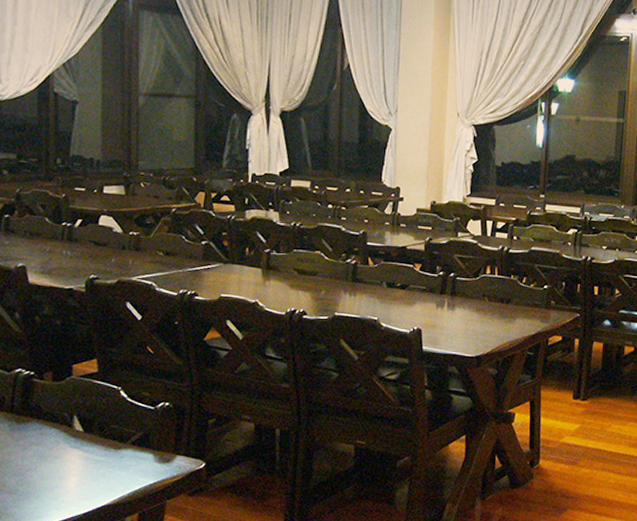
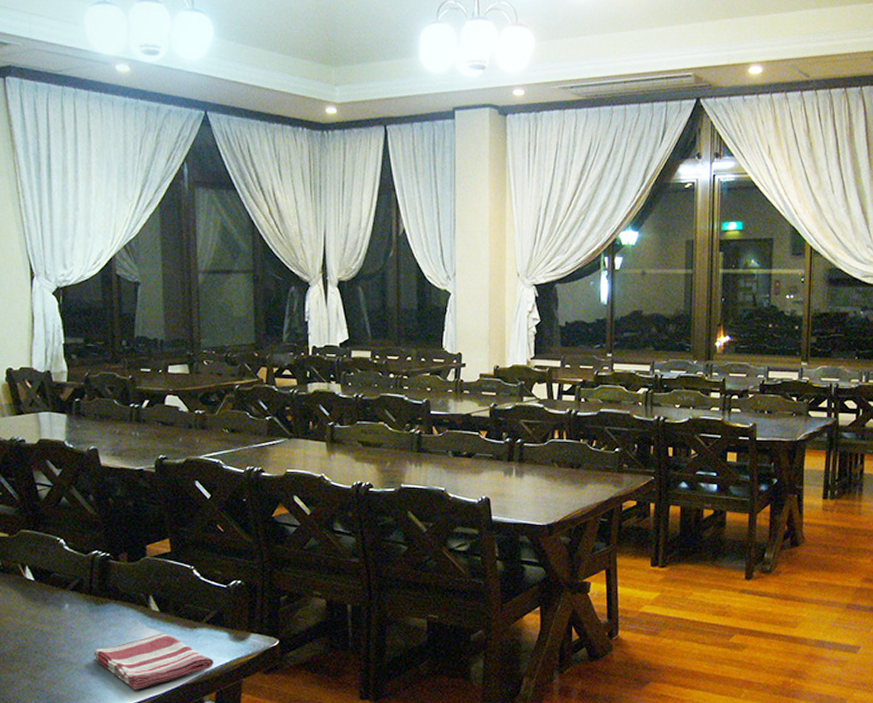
dish towel: none [12,453,137,511] -> present [93,633,213,691]

